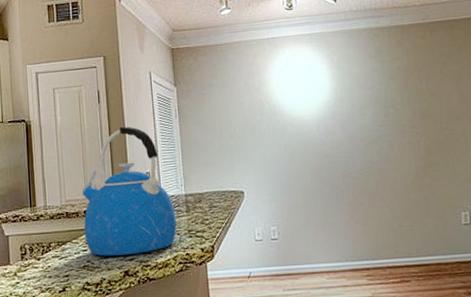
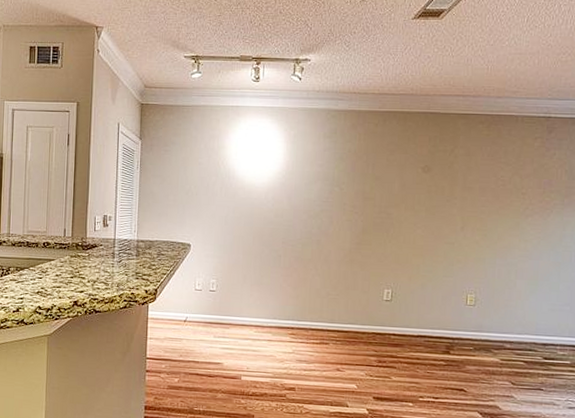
kettle: present [82,126,177,257] -> none [41,170,126,288]

